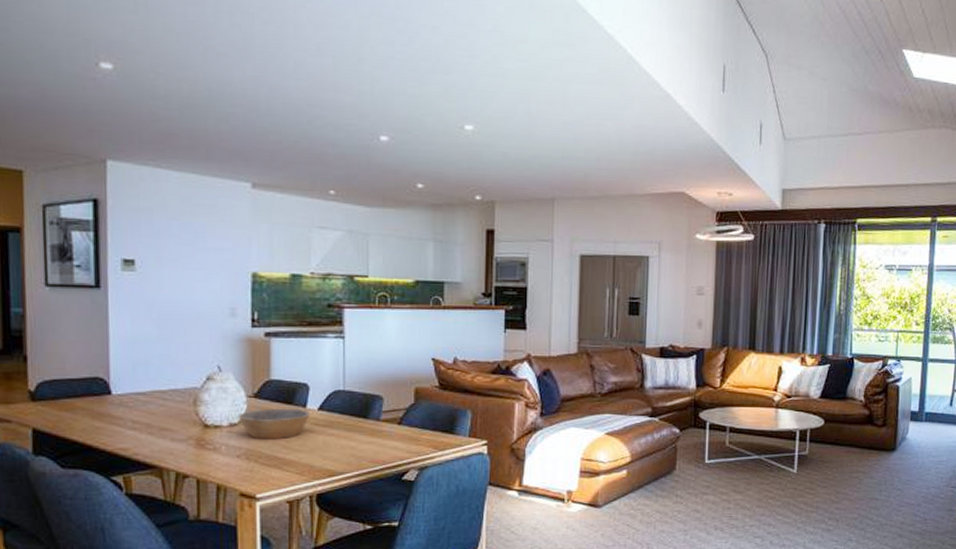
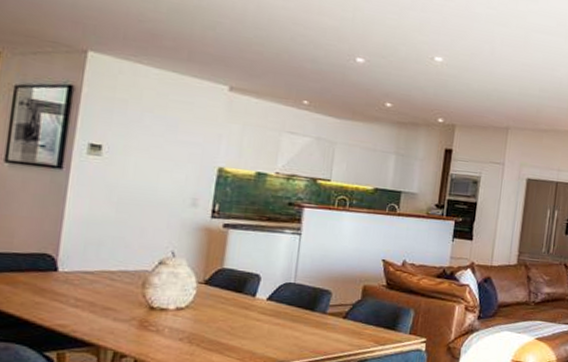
bowl: present [237,408,310,440] -> none [185,295,259,326]

